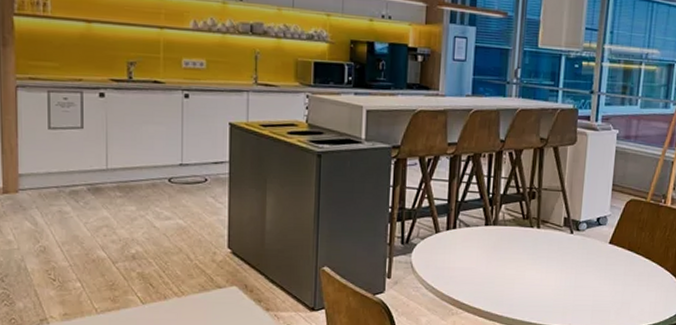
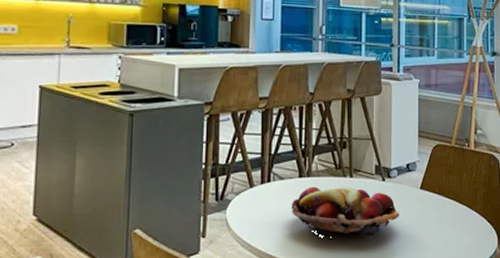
fruit basket: none [476,235,586,287] -> present [292,186,399,237]

